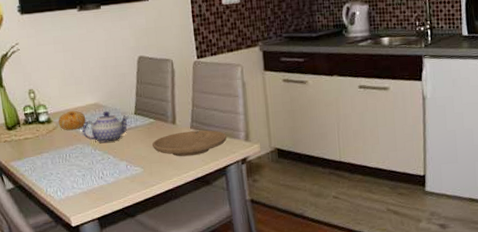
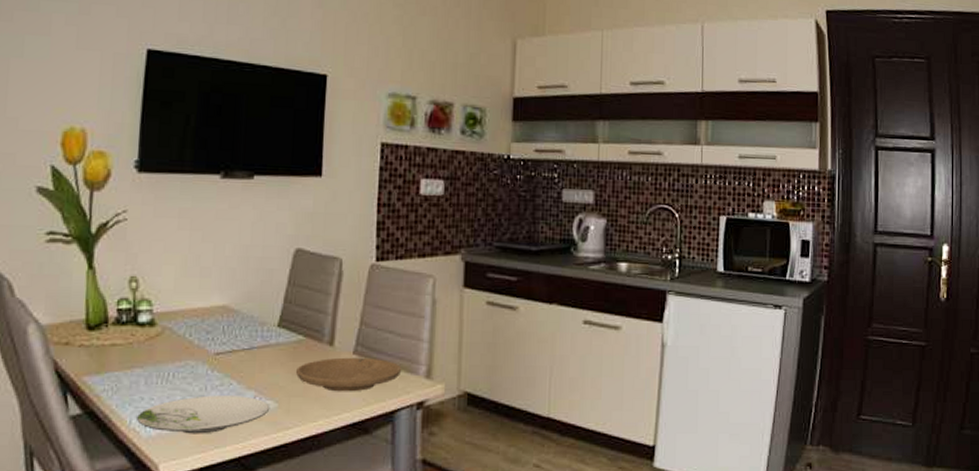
plate: none [50,165,139,195] -> present [137,395,270,434]
fruit: present [58,110,86,131] -> none [165,312,207,340]
teapot: present [82,110,128,143] -> none [198,317,269,362]

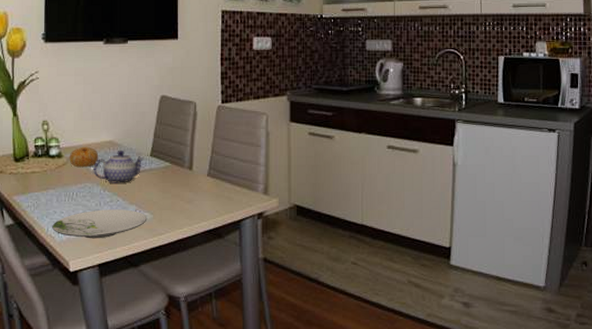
fruit: none [165,312,207,340] -> present [69,146,99,168]
teapot: none [198,317,269,362] -> present [93,150,144,183]
plate: present [295,357,402,392] -> none [164,179,245,206]

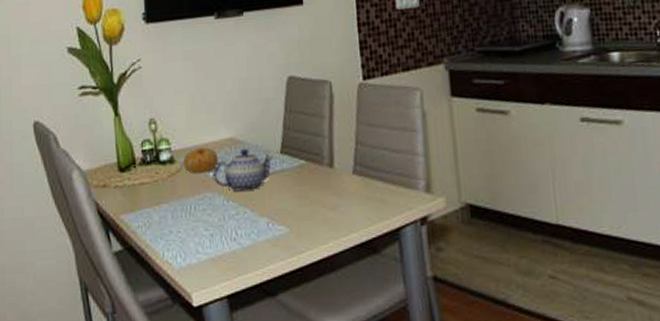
plate: present [52,209,147,239] -> none [168,223,283,263]

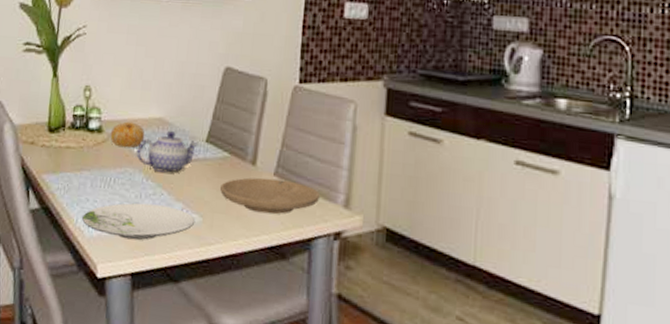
plate: none [168,223,283,263] -> present [82,203,196,240]
plate: none [301,176,402,213] -> present [219,177,321,215]

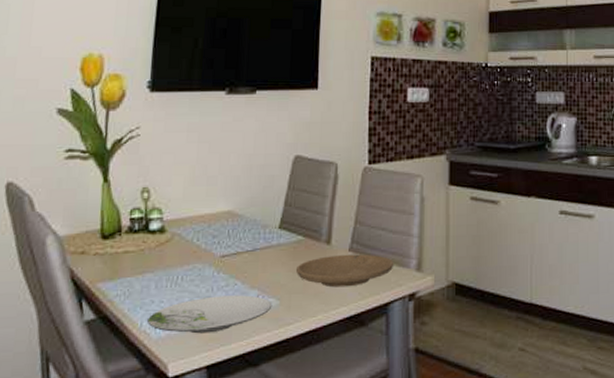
fruit: present [110,121,145,148] -> none [174,218,214,245]
teapot: present [136,130,198,173] -> none [205,221,270,263]

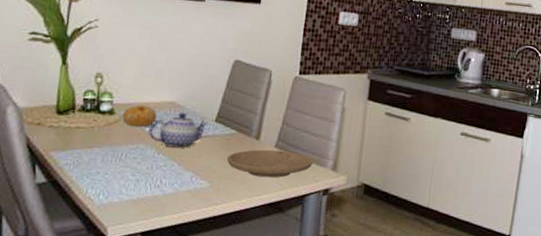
plate: present [147,295,273,334] -> none [92,173,204,205]
fruit: none [174,218,214,245] -> present [122,104,158,128]
teapot: none [205,221,270,263] -> present [148,112,207,148]

